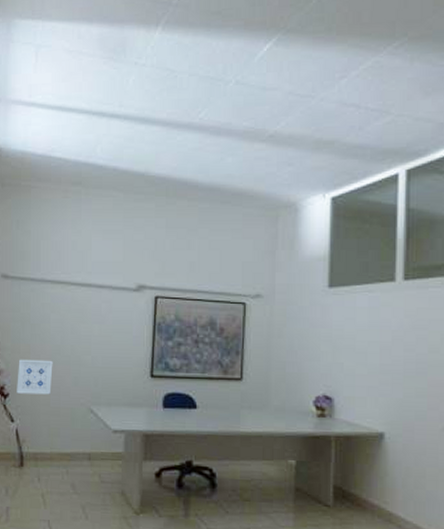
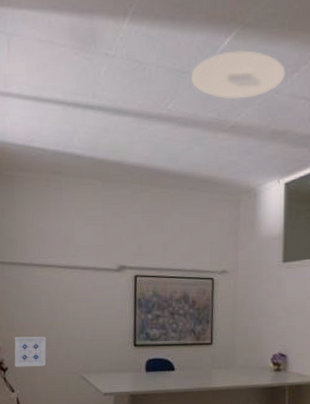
ceiling light: none [225,56,332,107] -> present [191,50,286,100]

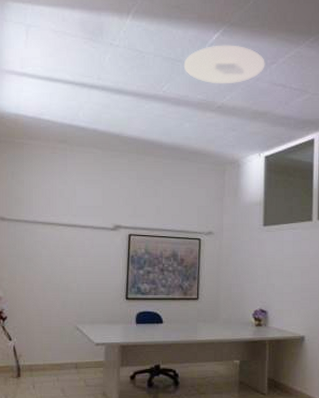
wall art: present [14,336,47,367] -> none [14,288,45,317]

